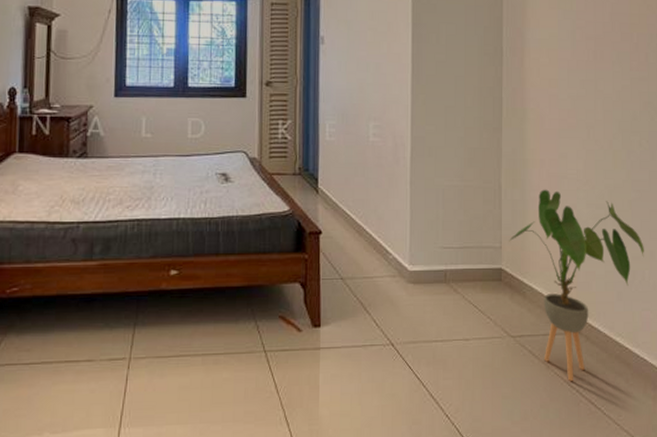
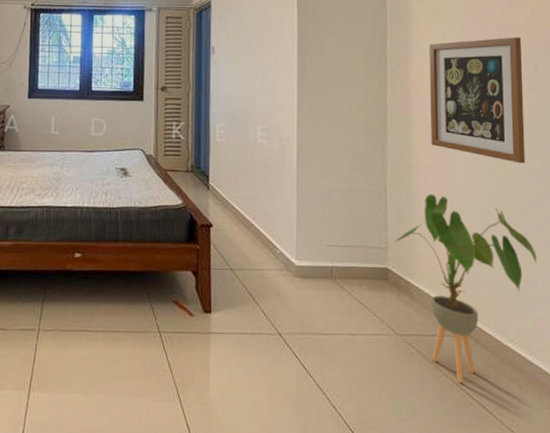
wall art: none [544,25,635,155] -> present [429,37,525,164]

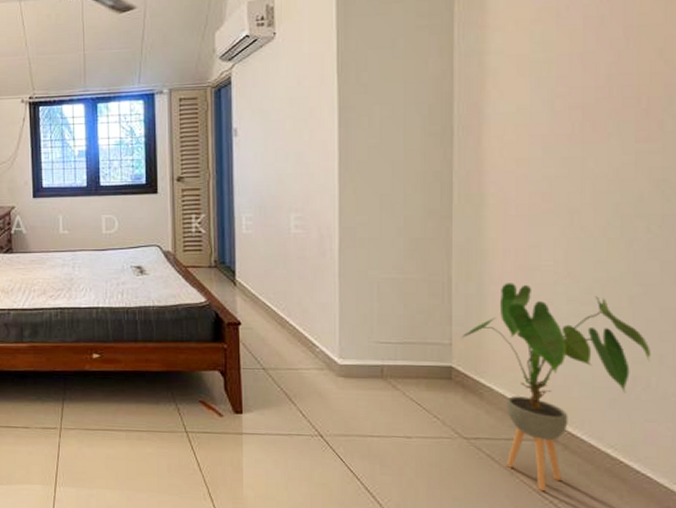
wall art: present [429,37,525,164] -> none [510,87,642,243]

